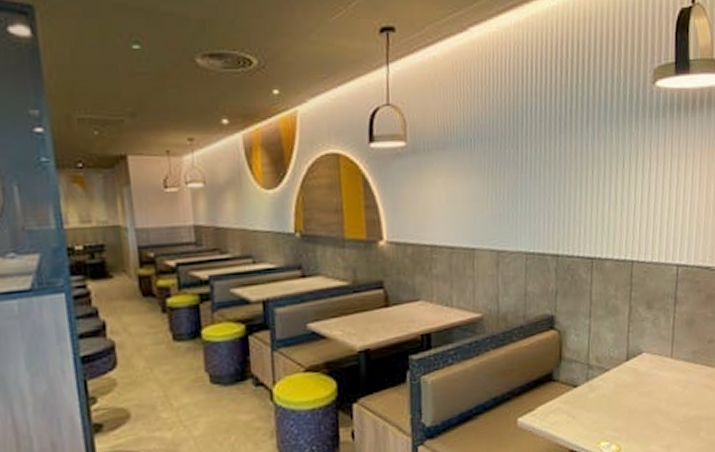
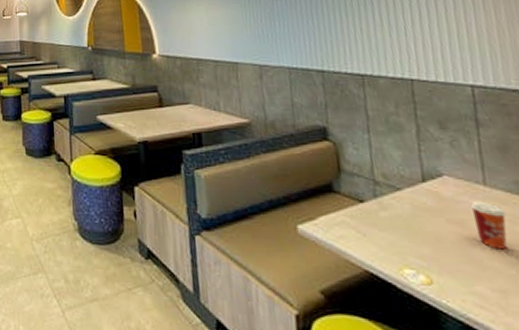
paper cup: none [658,372,682,412] -> present [470,201,507,250]

